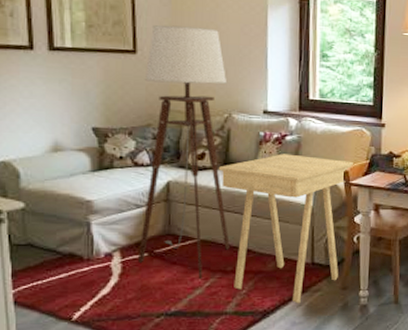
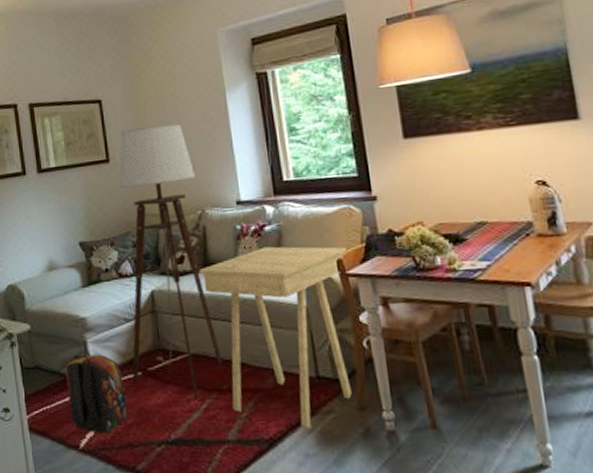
backpack: none [64,235,129,307] -> present [66,354,127,433]

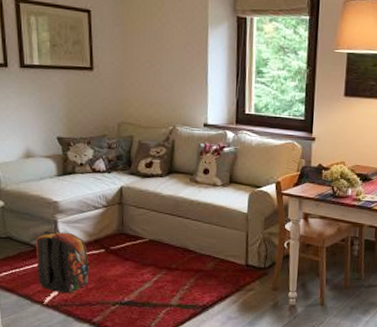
floor lamp: present [119,123,222,401] -> none [97,43,174,275]
side table: present [198,246,352,430] -> none [164,164,285,301]

